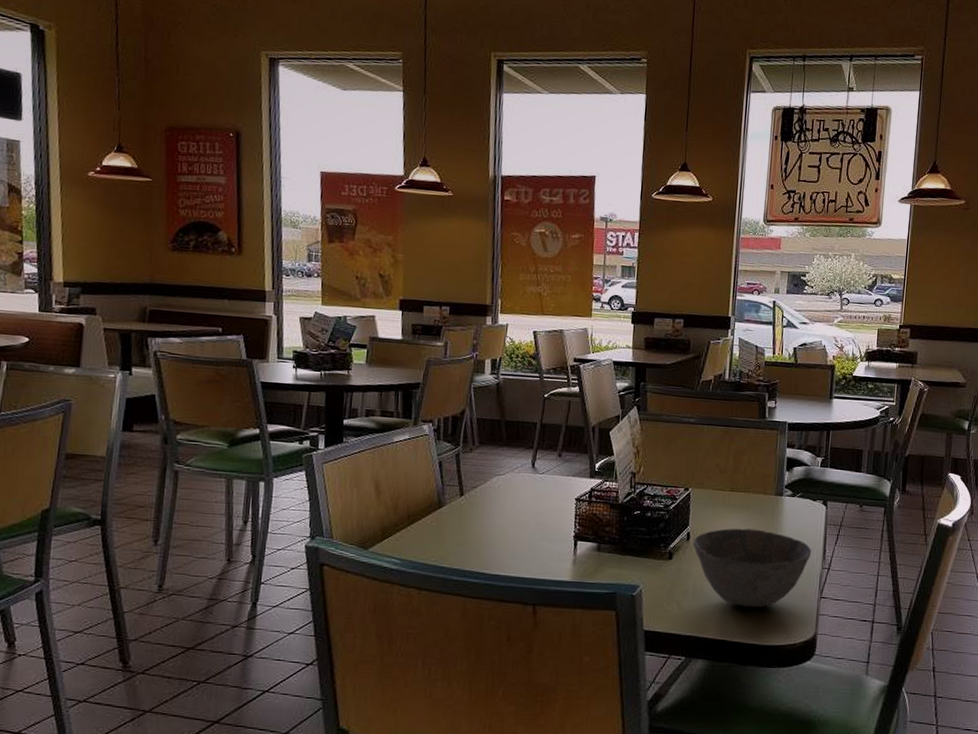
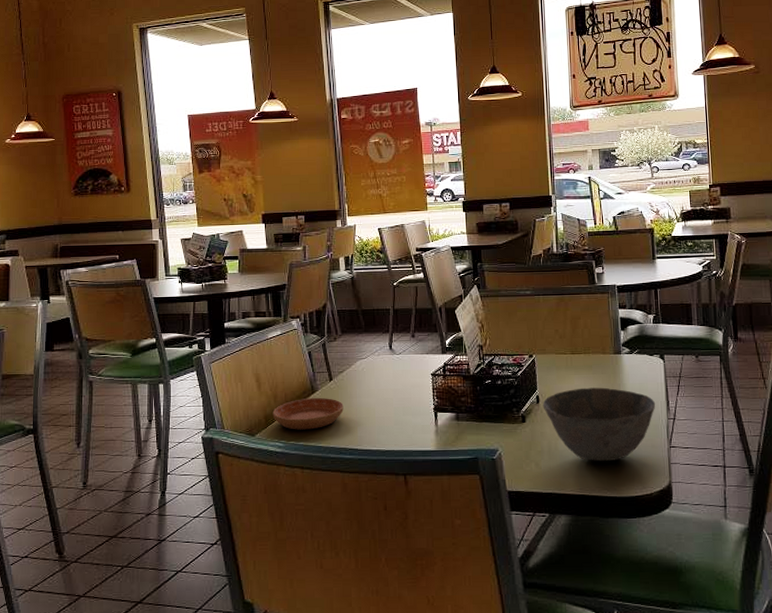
saucer: none [390,512,473,548] -> present [272,397,344,430]

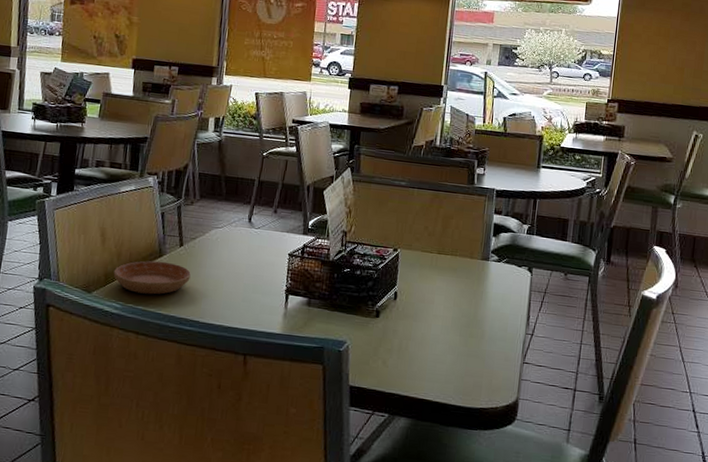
bowl: present [542,387,656,462] -> none [399,290,516,370]

